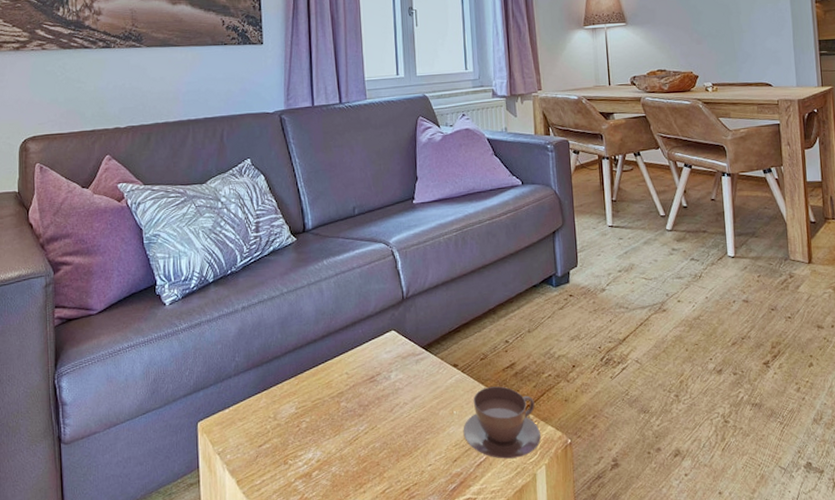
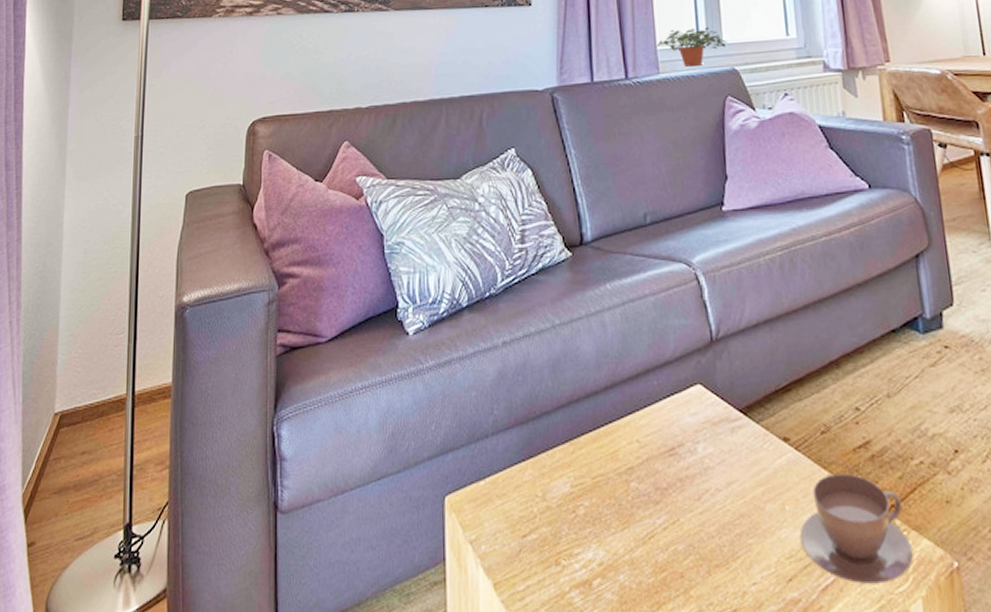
potted plant: none [365,62,420,94] -> present [657,26,728,67]

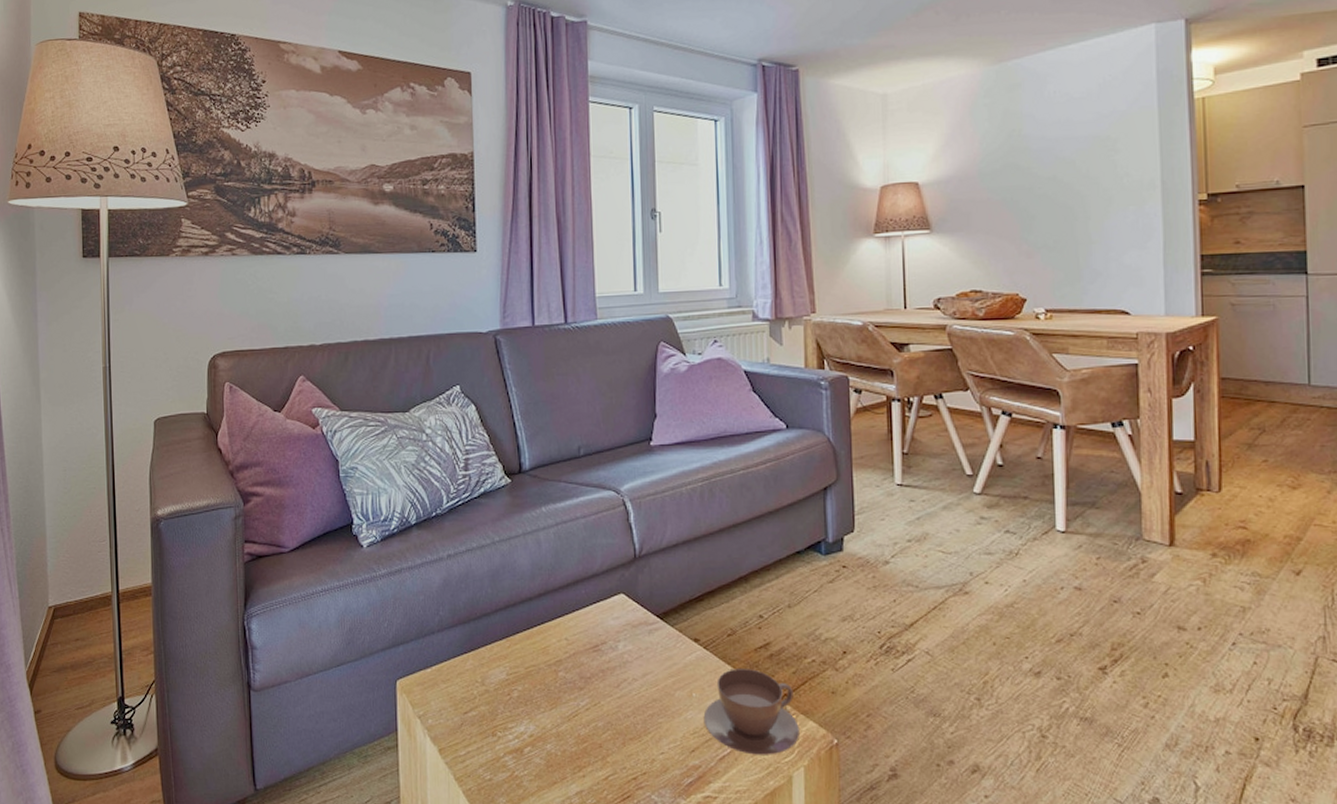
potted plant: present [657,26,728,67] -> none [596,276,663,313]

